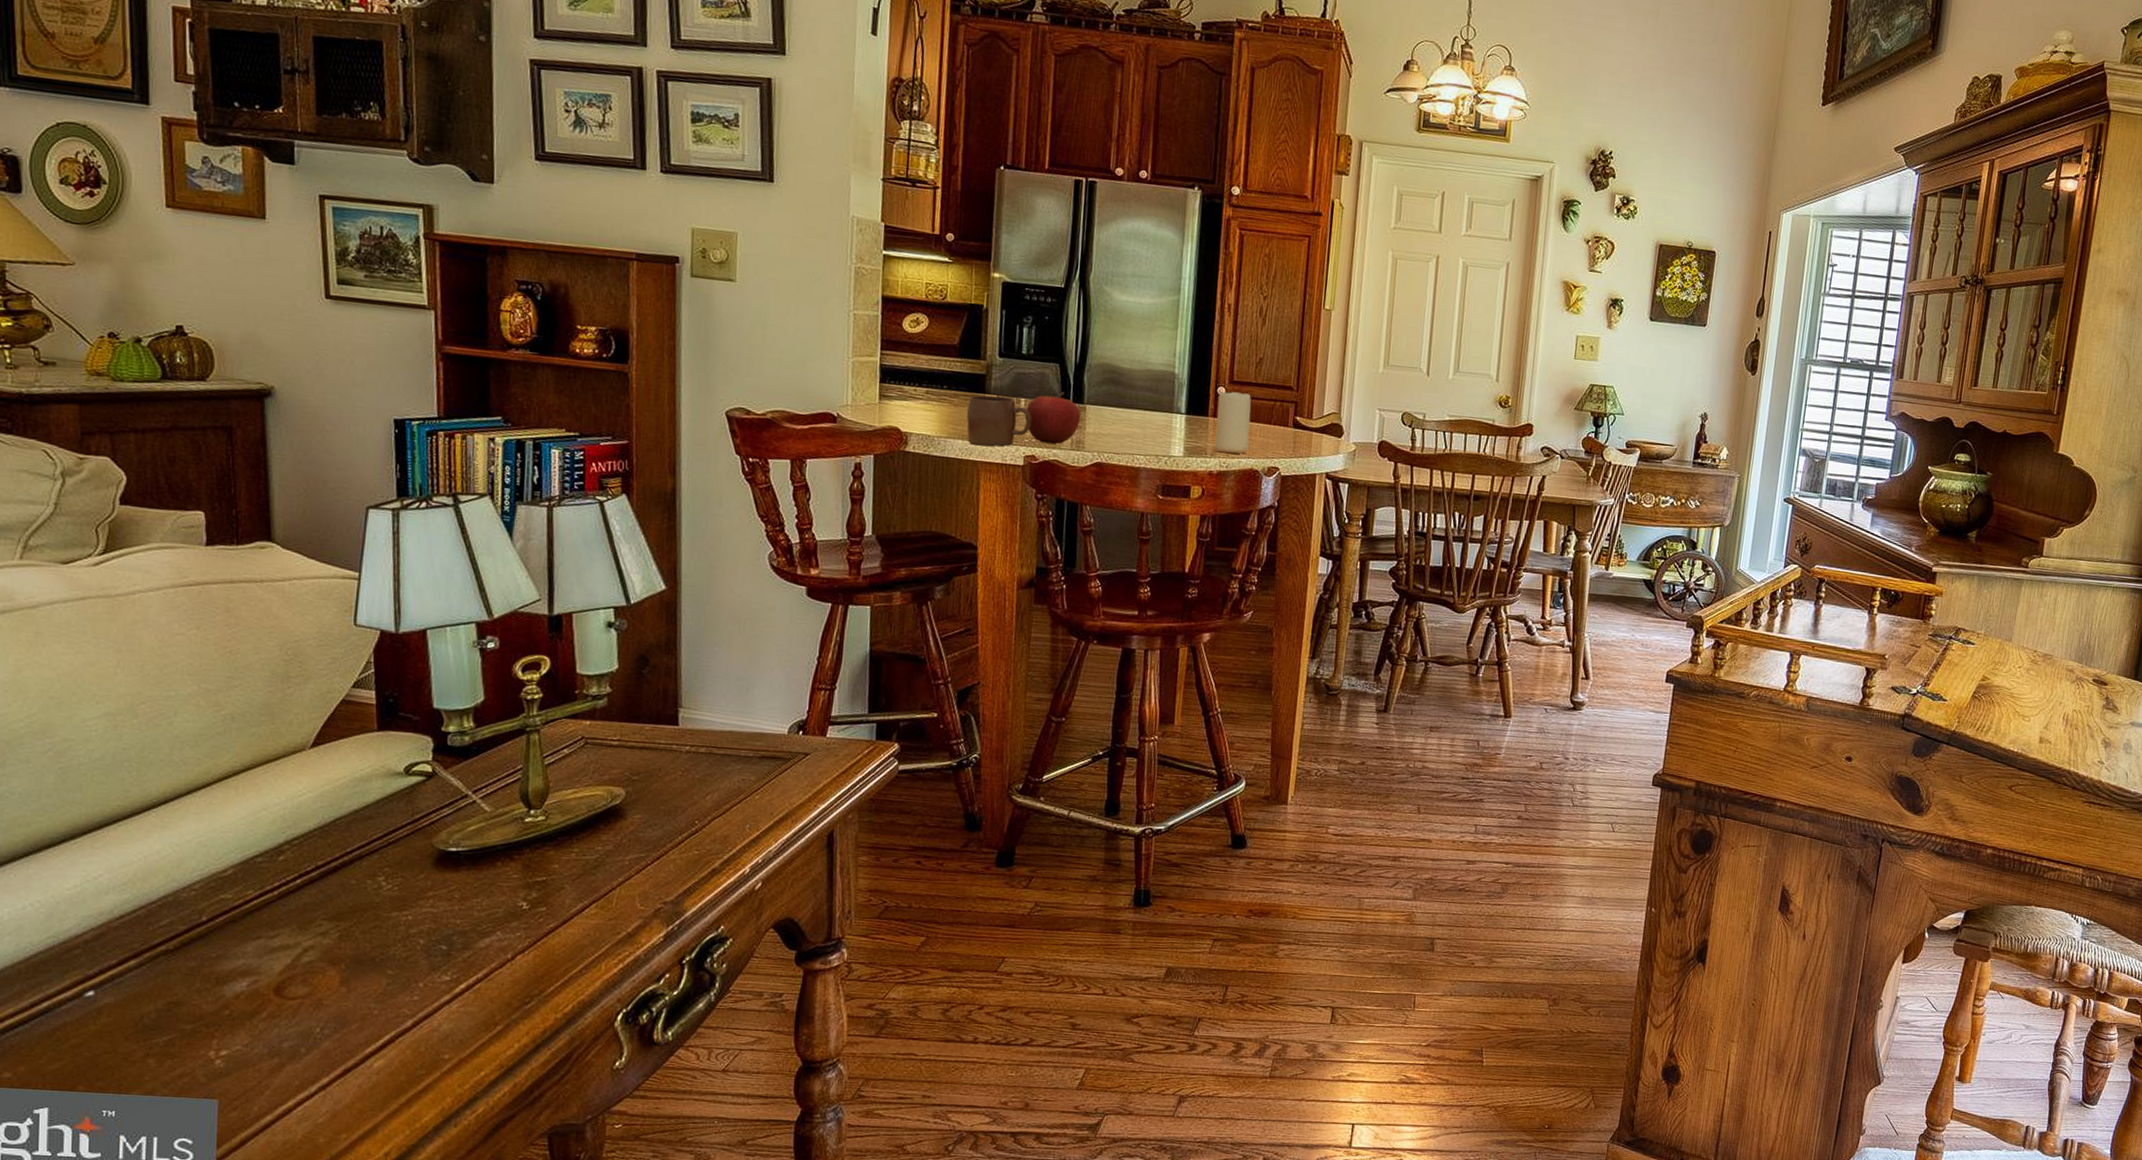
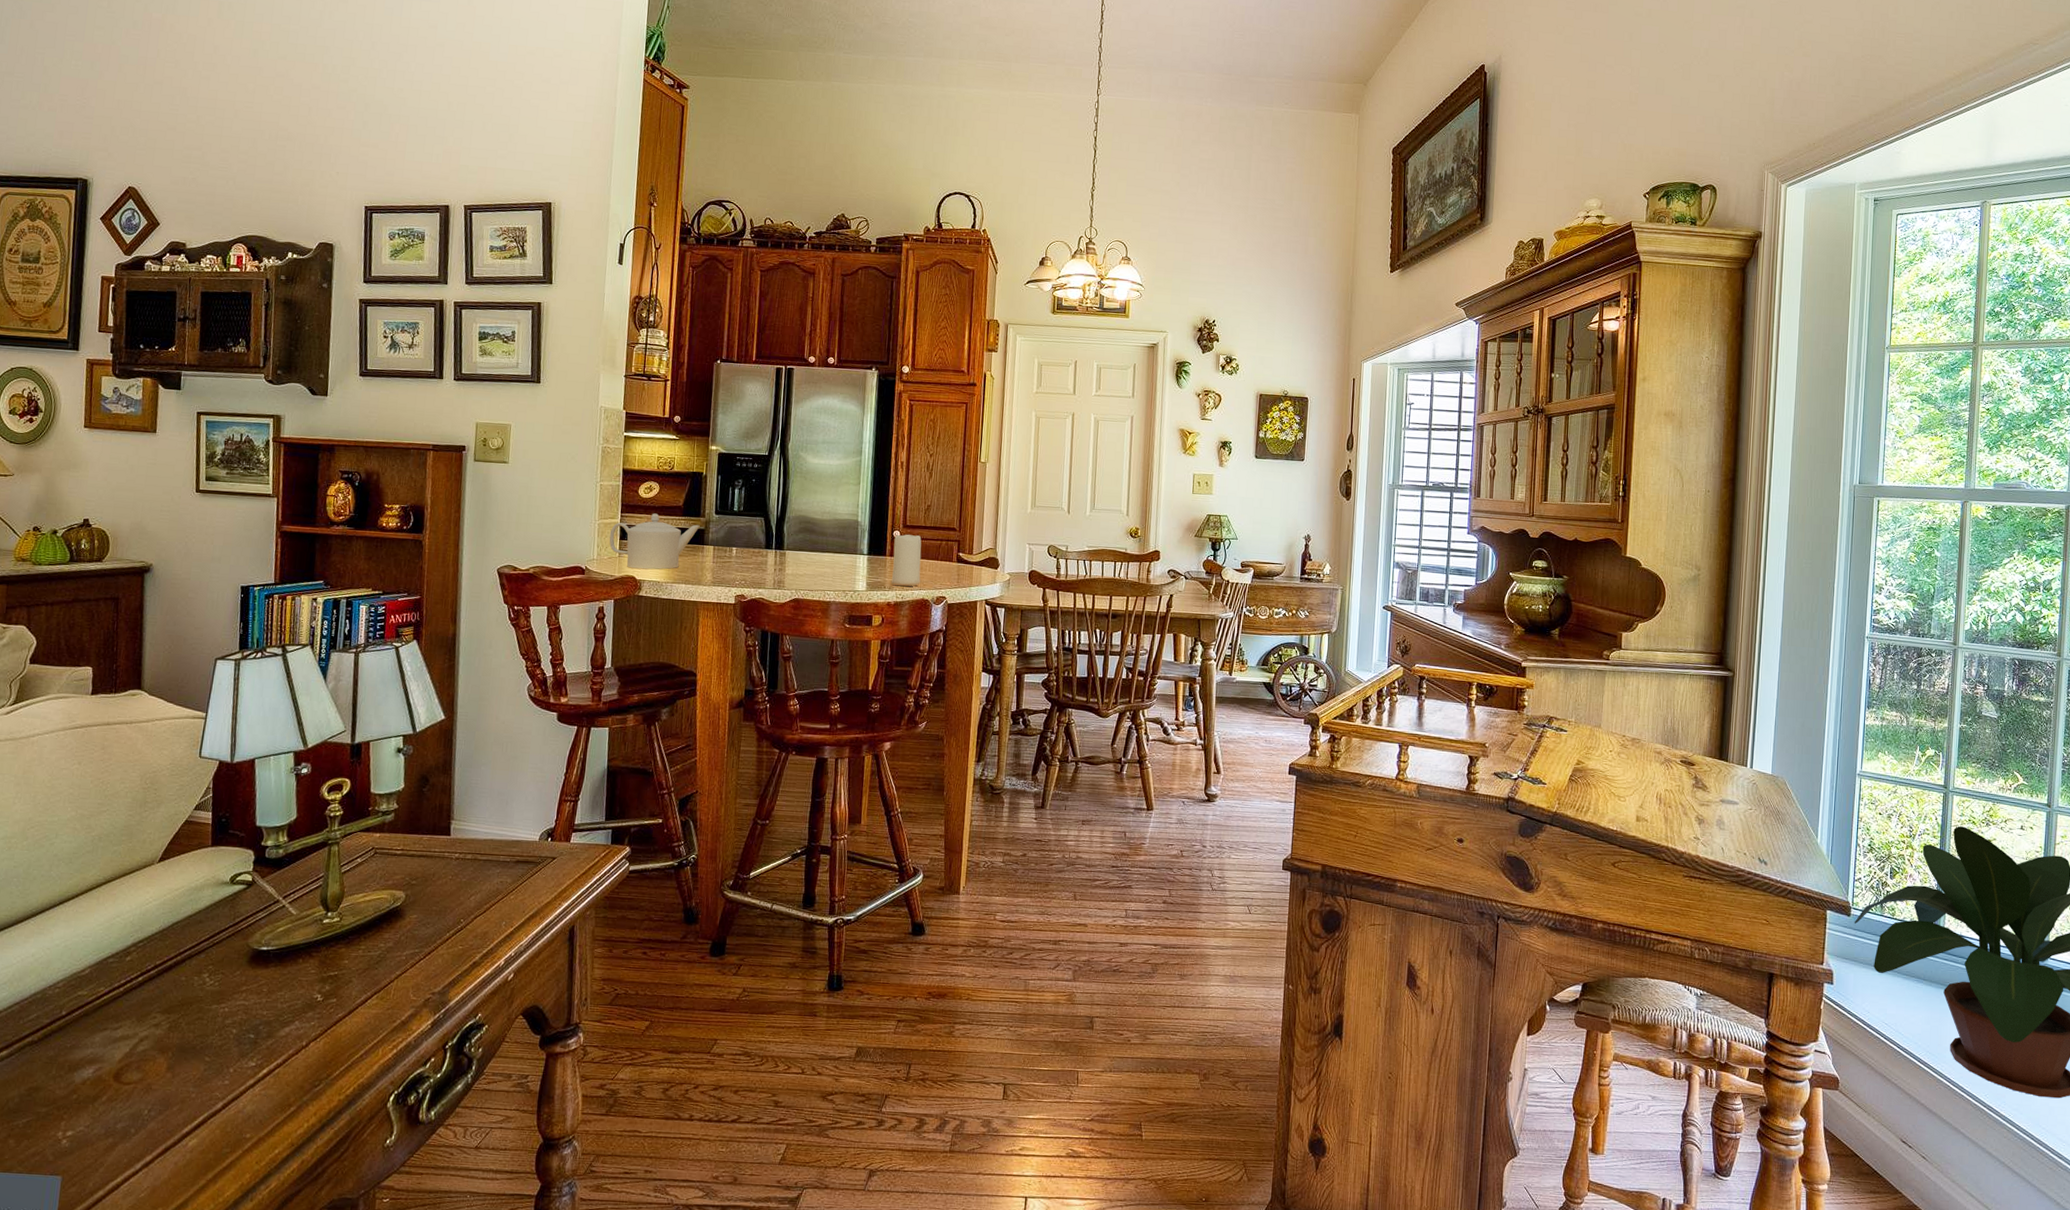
teapot: none [866,352,980,422] -> present [609,513,700,570]
mug: present [966,395,1032,447] -> none [688,546,742,589]
fruit: present [1024,392,1081,445] -> none [736,541,782,585]

